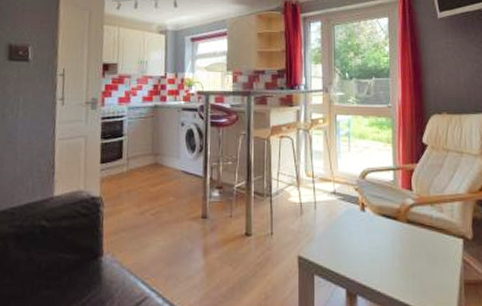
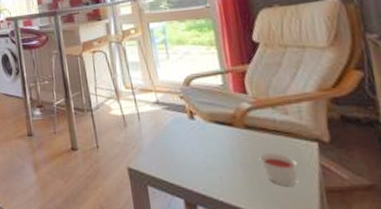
candle: none [416,246,446,279] -> present [260,152,298,187]

